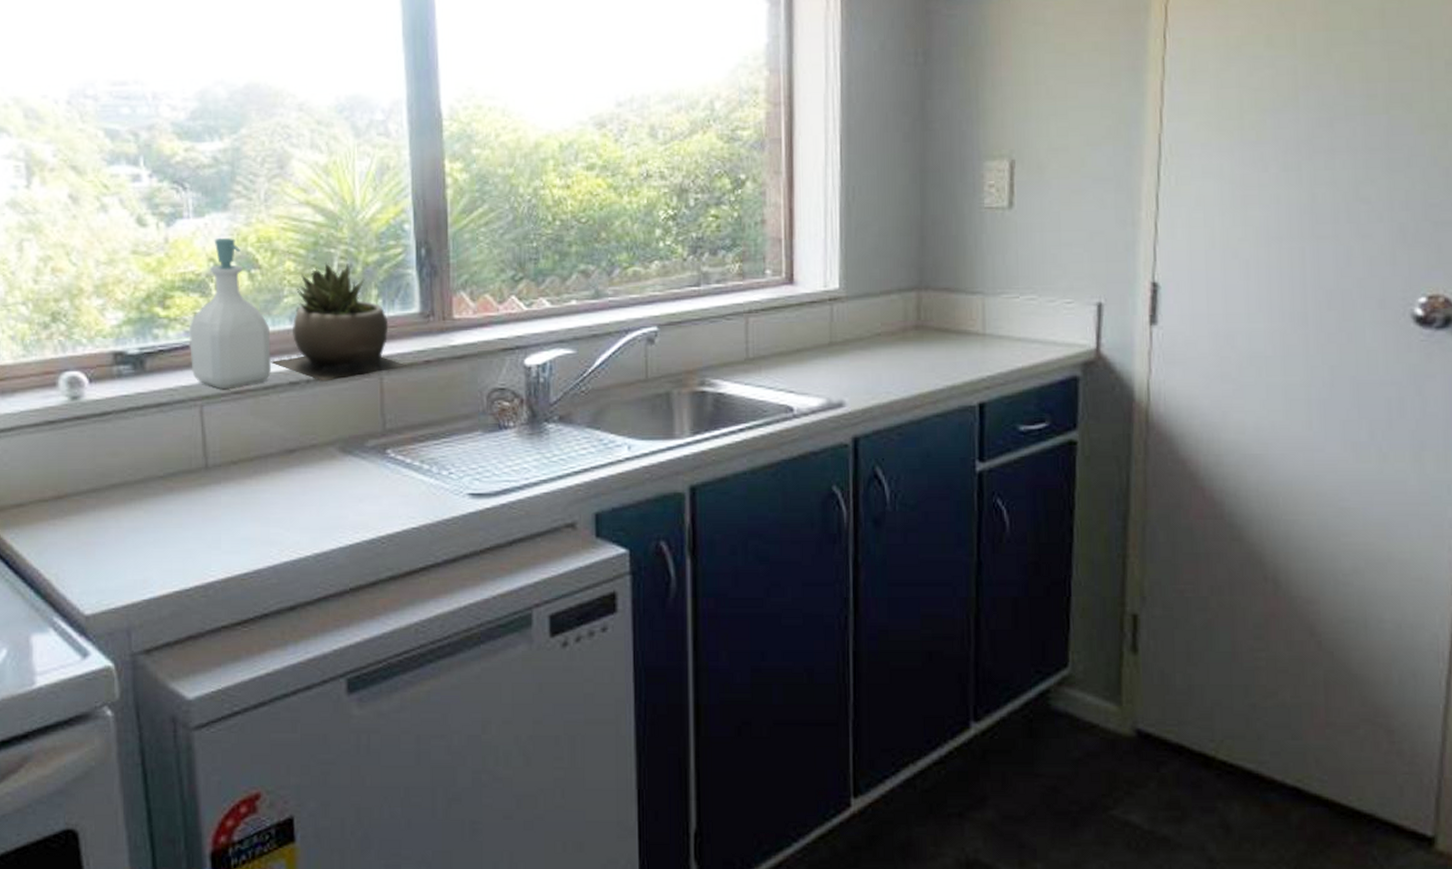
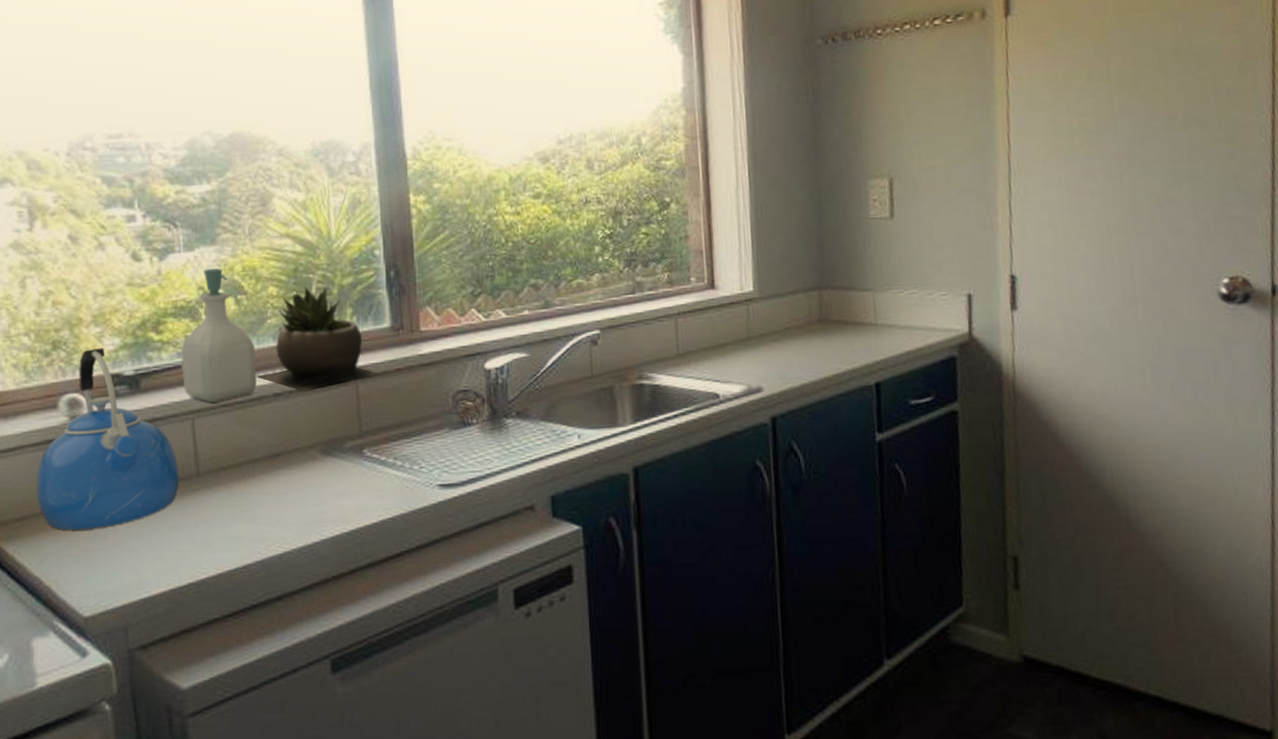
kettle: none [34,322,186,520] -> present [35,348,179,530]

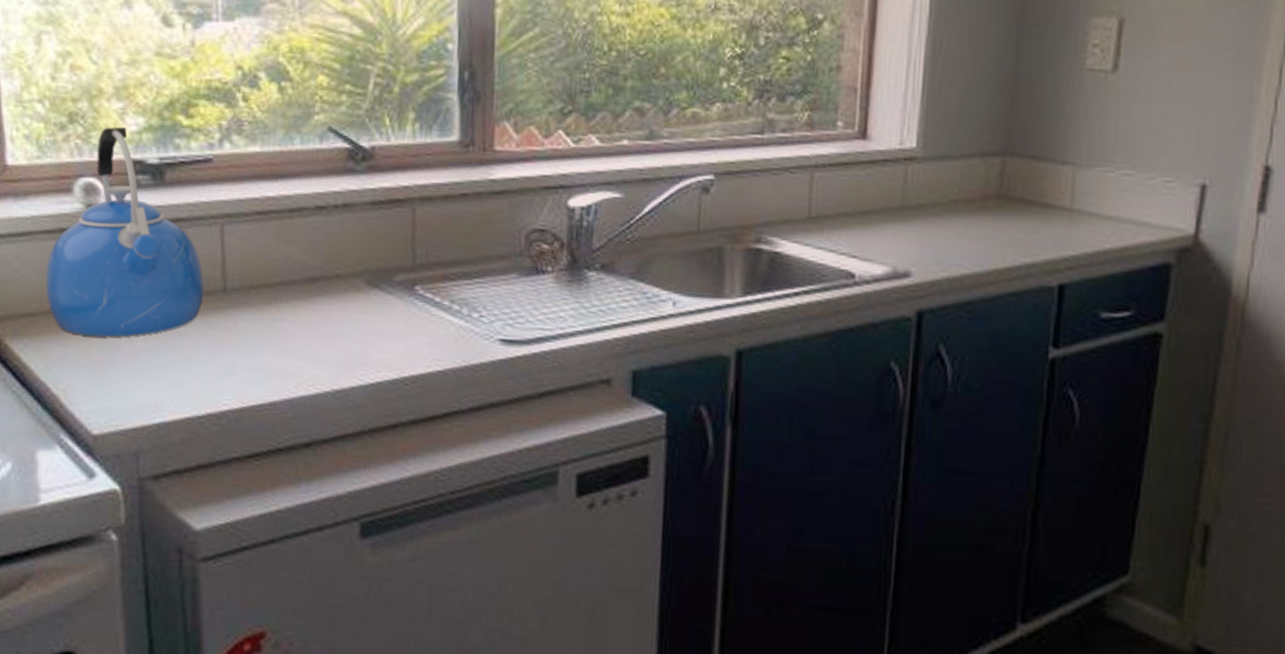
soap bottle: present [181,268,257,404] -> none [213,44,299,209]
succulent plant: present [256,286,379,392] -> none [298,79,441,208]

